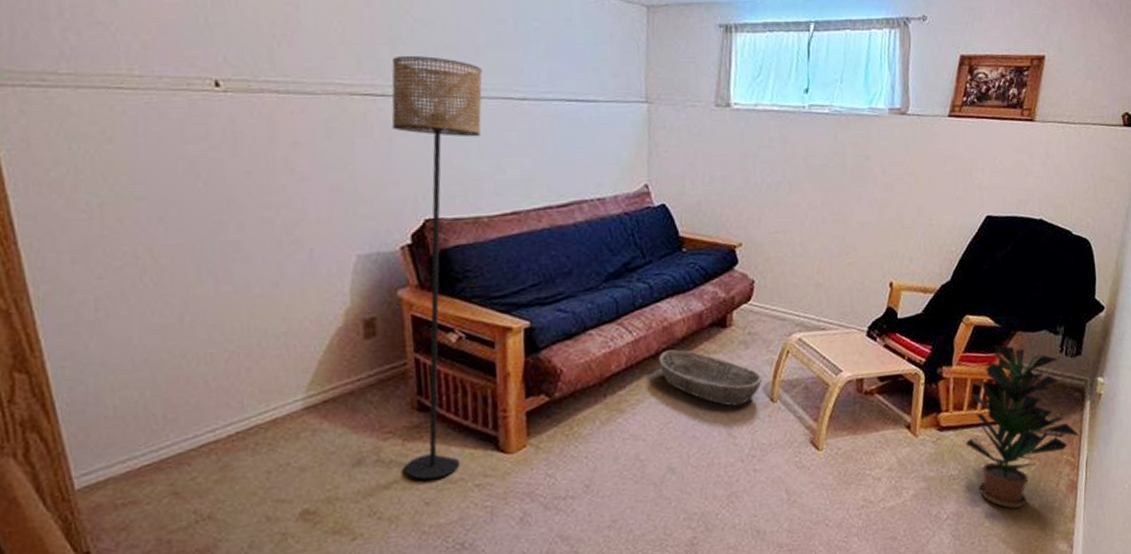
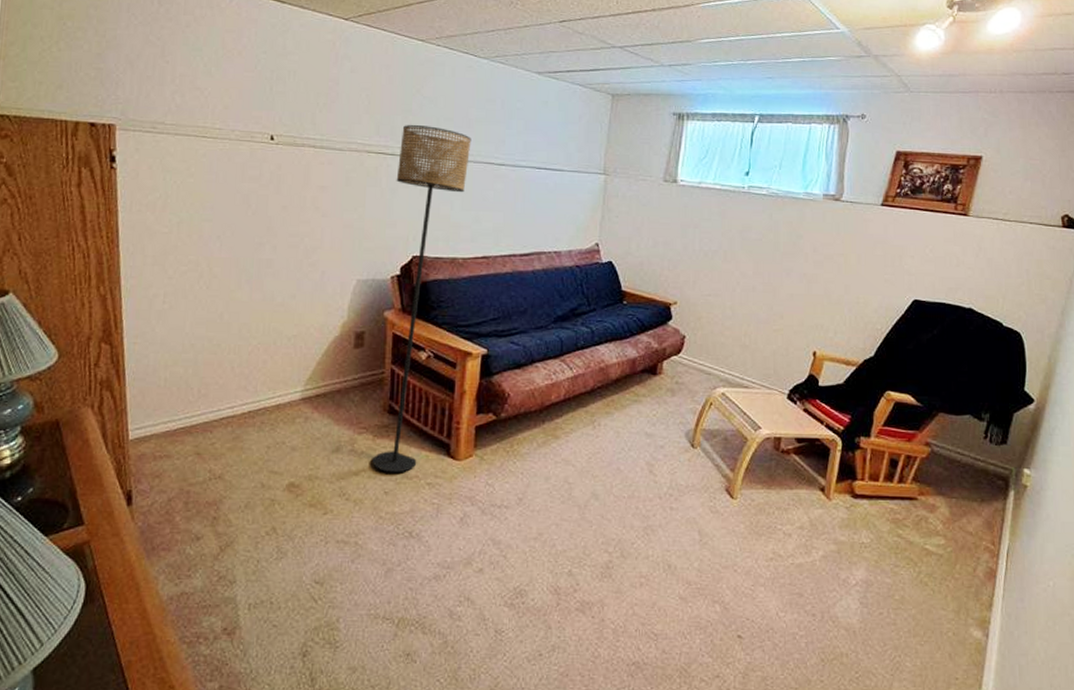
basket: present [658,349,762,407] -> none [593,389,685,447]
potted plant: present [965,345,1080,509] -> none [879,423,1002,586]

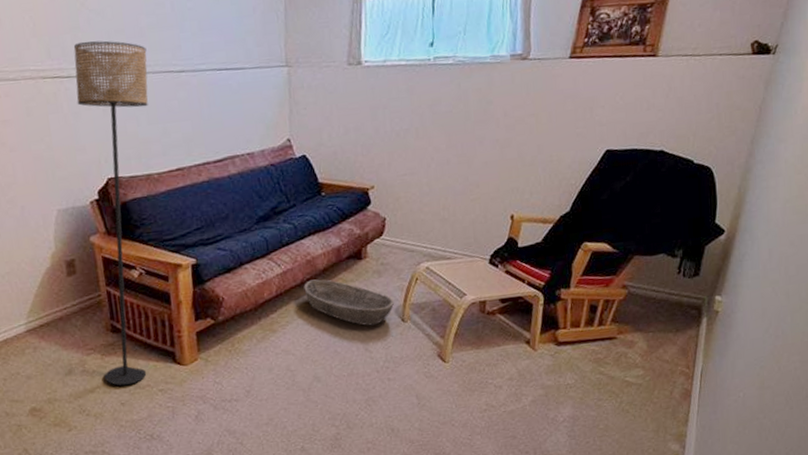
basket: none [593,389,685,447] -> present [303,279,394,326]

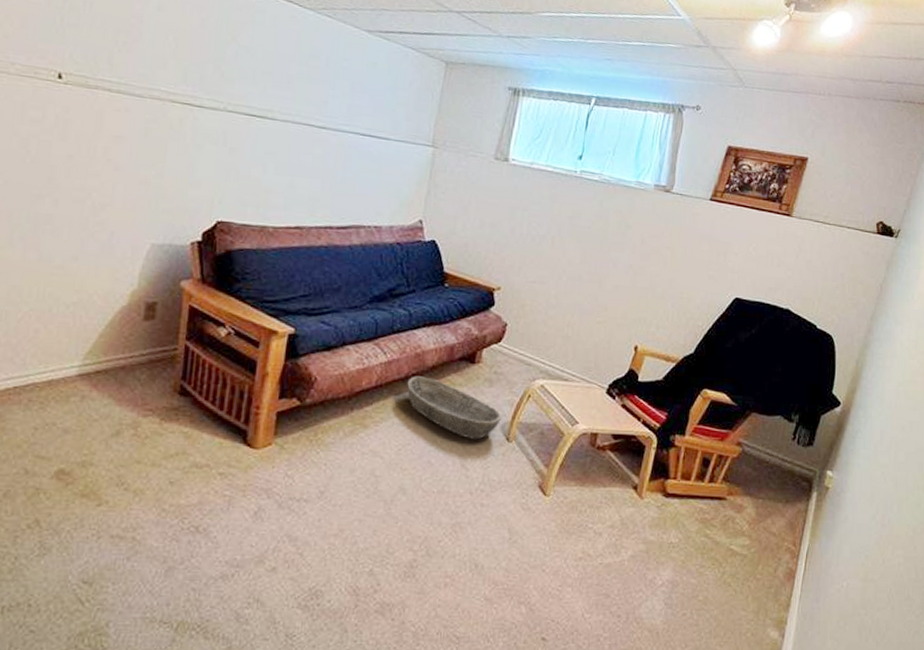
floor lamp: present [73,40,148,386] -> none [157,75,291,462]

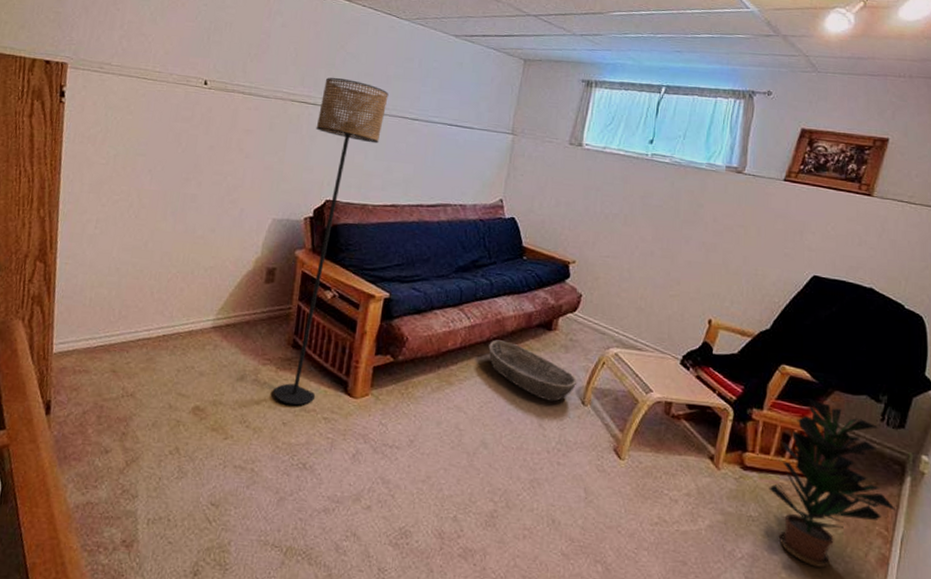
floor lamp: none [157,75,291,462] -> present [273,78,389,406]
potted plant: none [689,422,803,587] -> present [768,399,897,568]

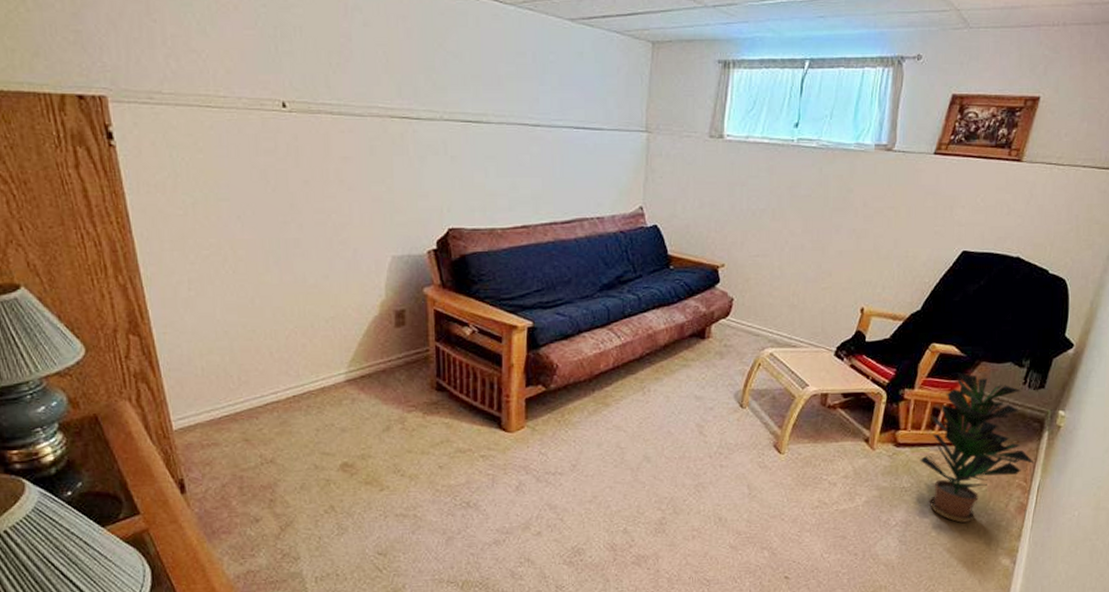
floor lamp: present [273,78,389,406] -> none [423,85,503,448]
basket: present [488,340,577,402] -> none [642,355,733,409]

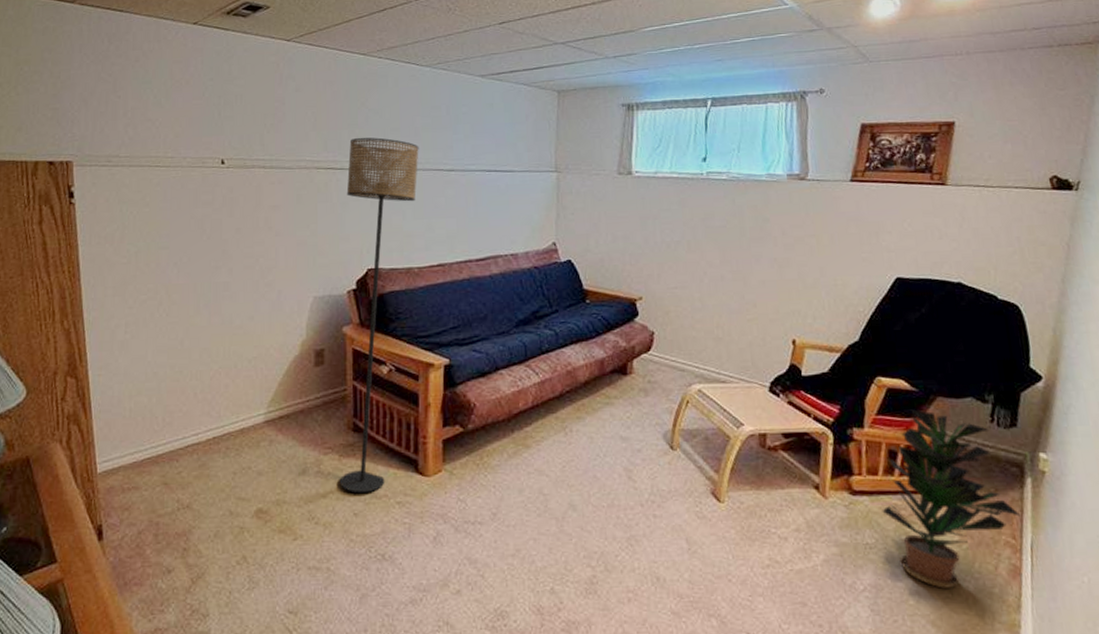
floor lamp: none [423,85,503,448] -> present [339,137,419,494]

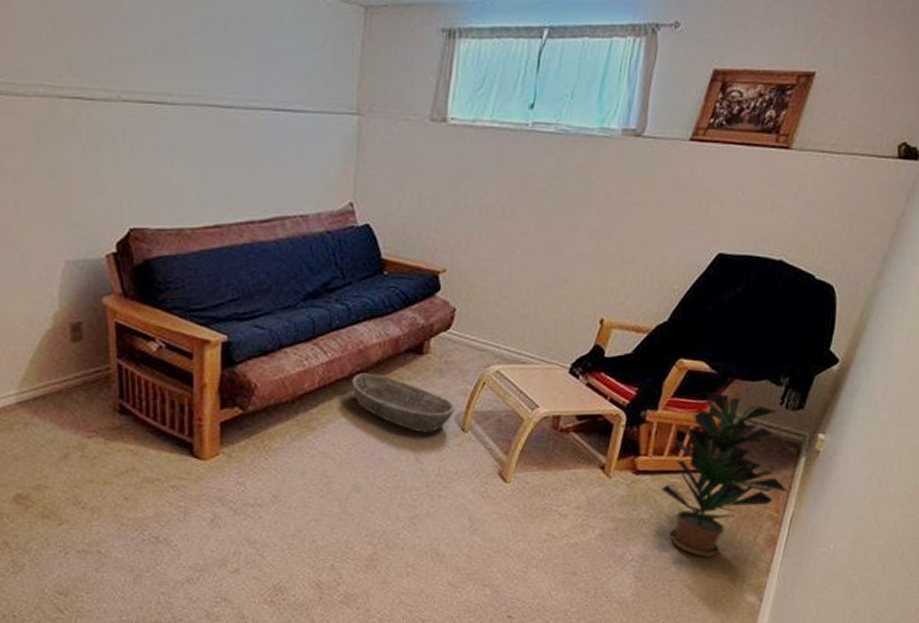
floor lamp: present [339,137,419,494] -> none [99,58,190,478]
basket: none [562,392,662,451] -> present [352,373,454,433]

